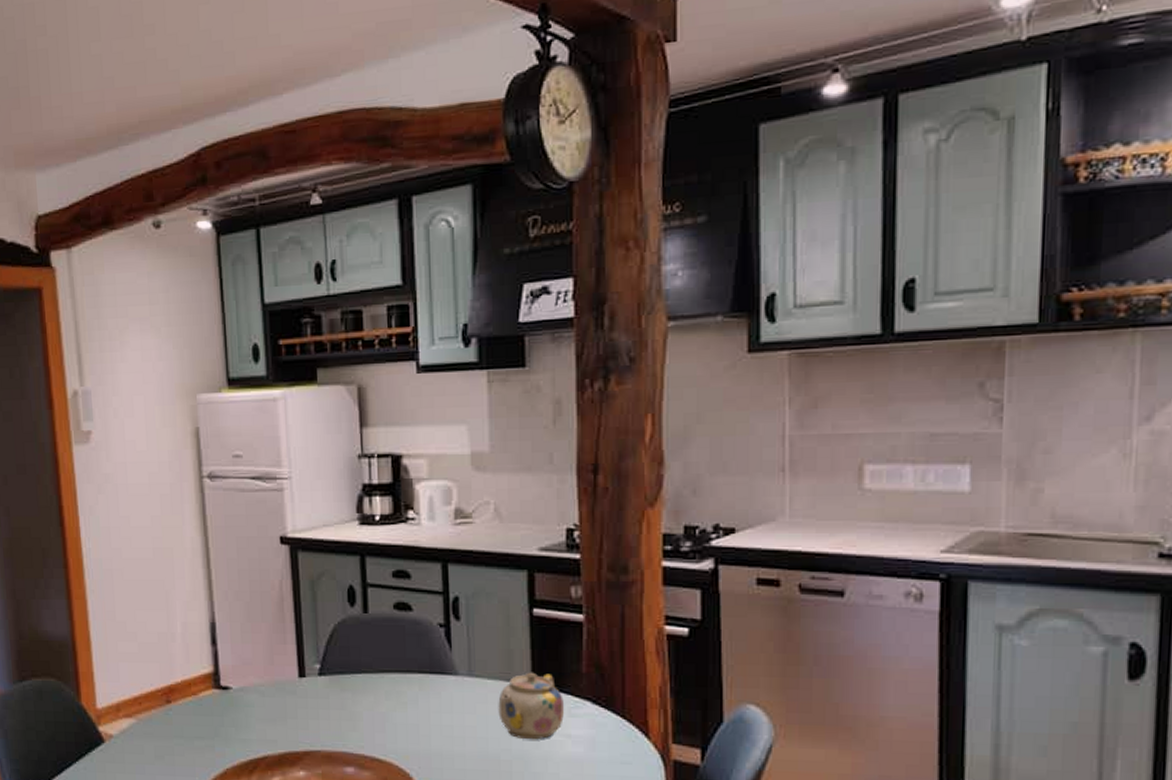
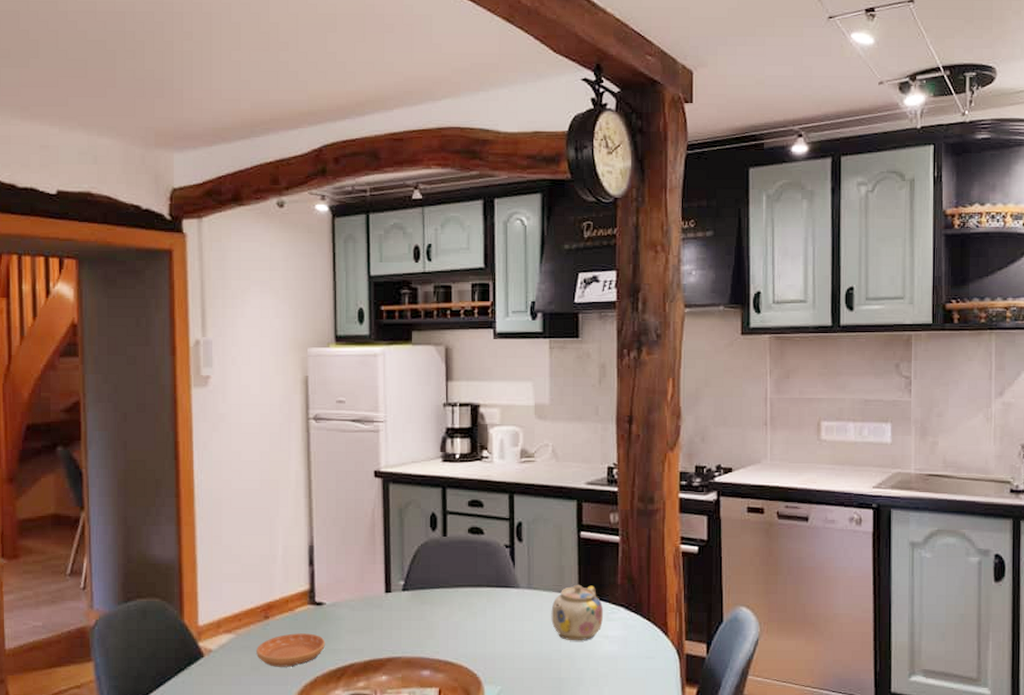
saucer: none [159,720,234,757] -> present [256,633,325,667]

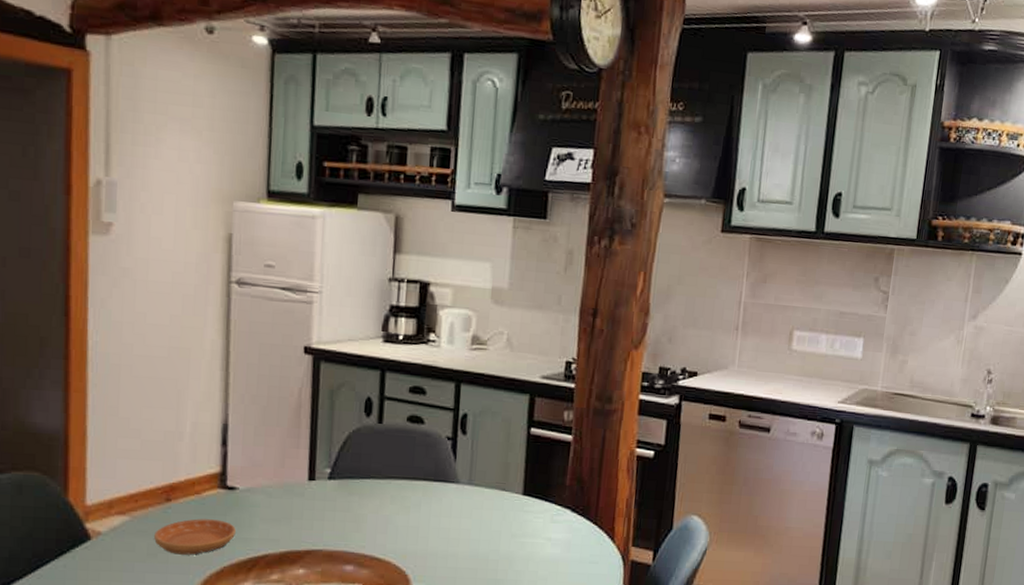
teapot: present [551,584,604,641] -> none [491,483,549,542]

